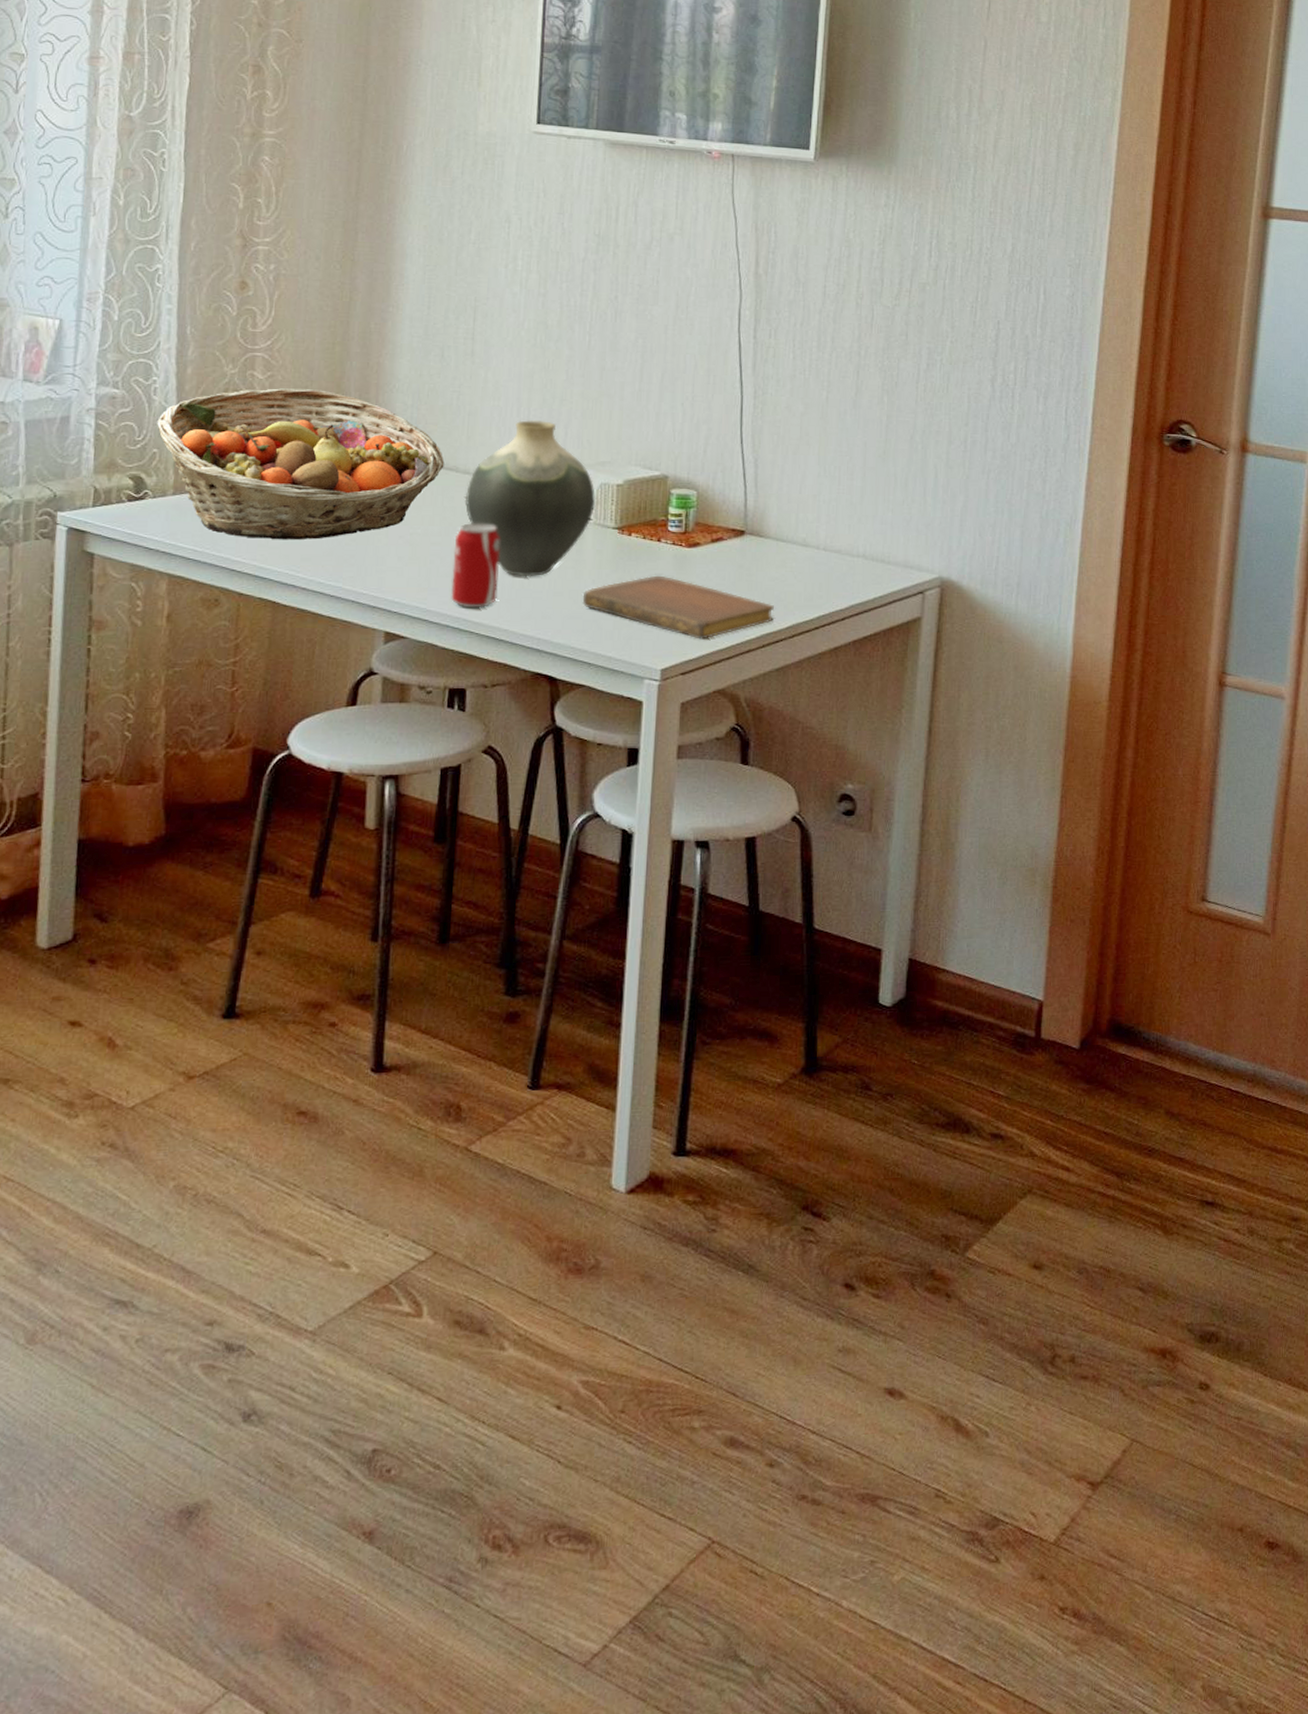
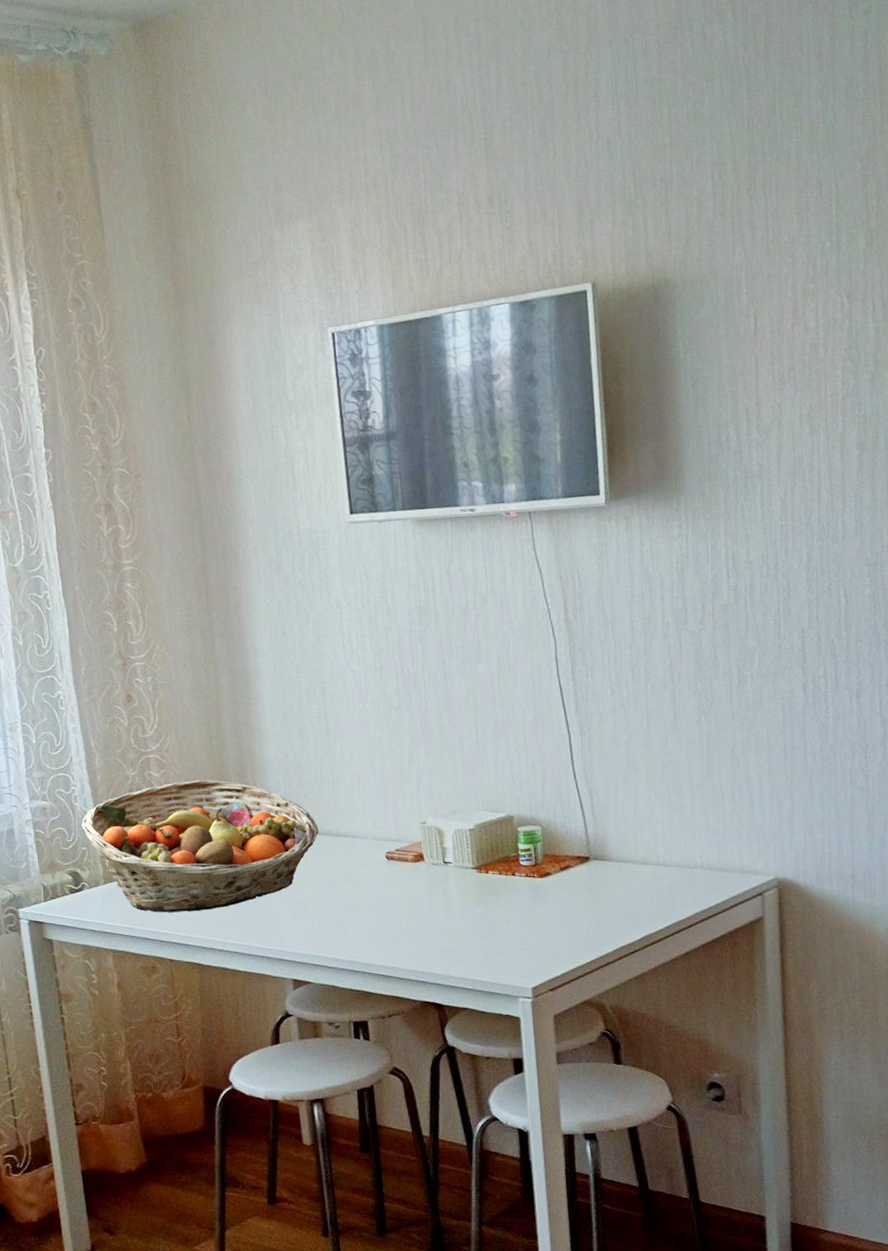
beverage can: present [451,523,500,609] -> none [338,877,381,952]
vase: present [464,420,596,577] -> none [340,781,454,920]
notebook: present [582,575,774,640] -> none [454,905,626,958]

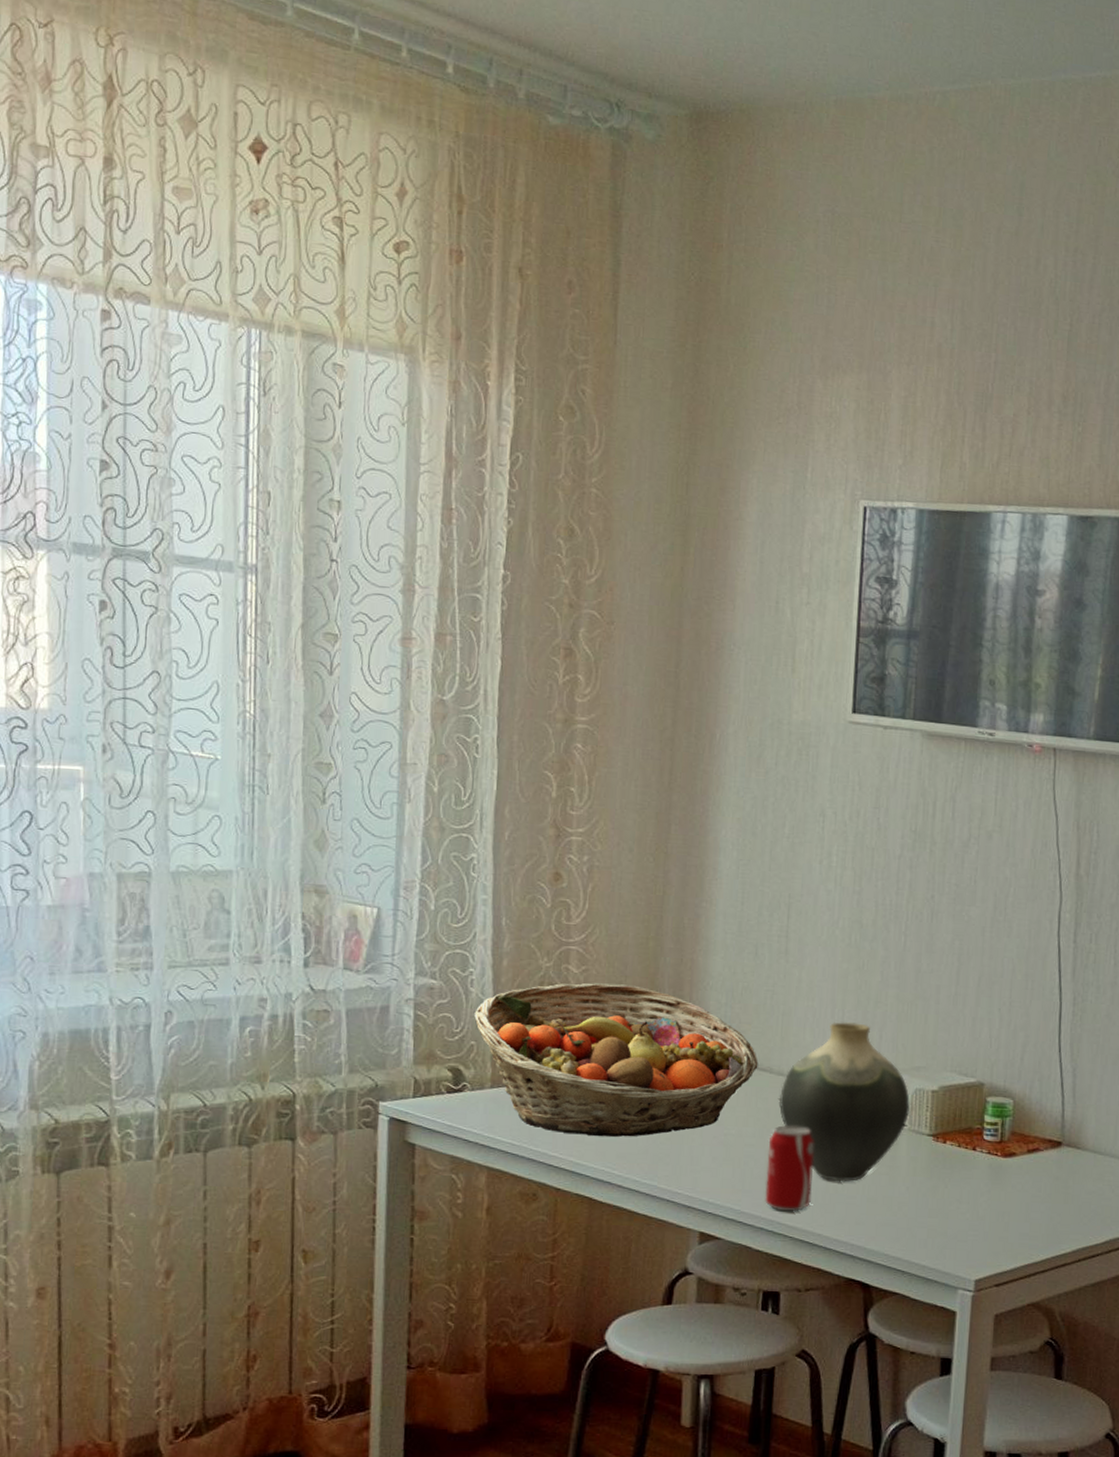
beverage can: none [338,877,381,952] -> present [765,1125,814,1212]
vase: none [340,781,454,920] -> present [778,1022,911,1182]

